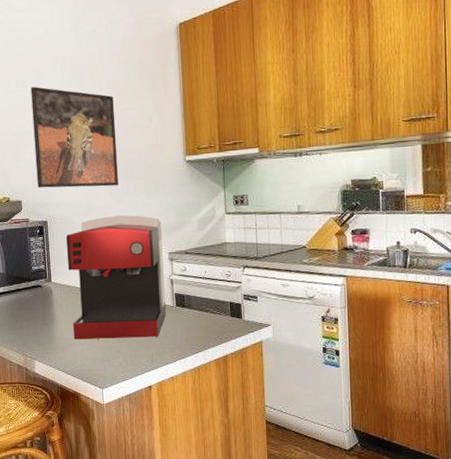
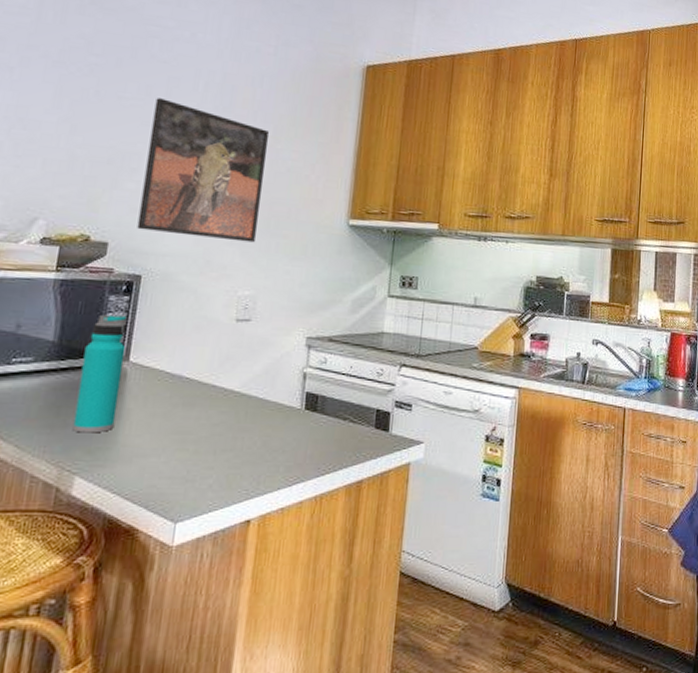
water bottle: none [23,250,52,332] -> present [72,314,128,433]
coffee maker: present [66,214,166,340] -> none [146,280,303,450]

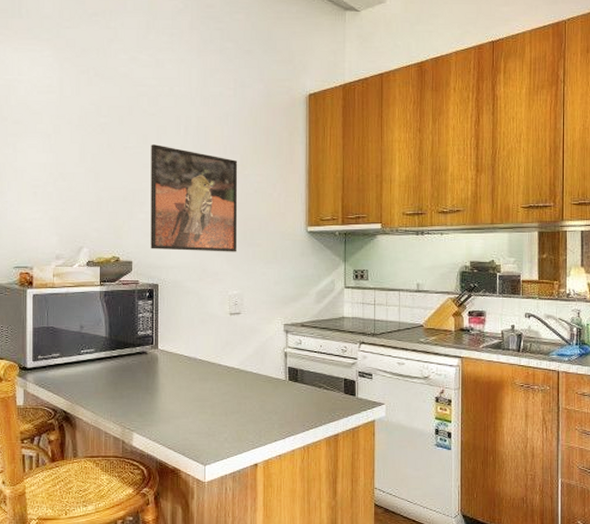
water bottle: present [72,314,128,433] -> none [127,315,155,402]

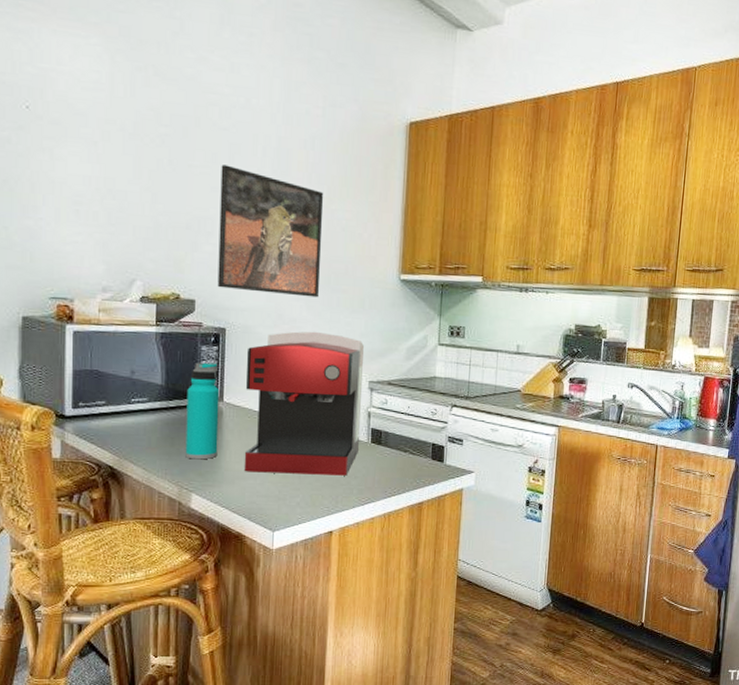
water bottle: none [127,315,155,402] -> present [185,362,220,460]
coffee maker: none [177,282,278,412] -> present [244,331,364,476]

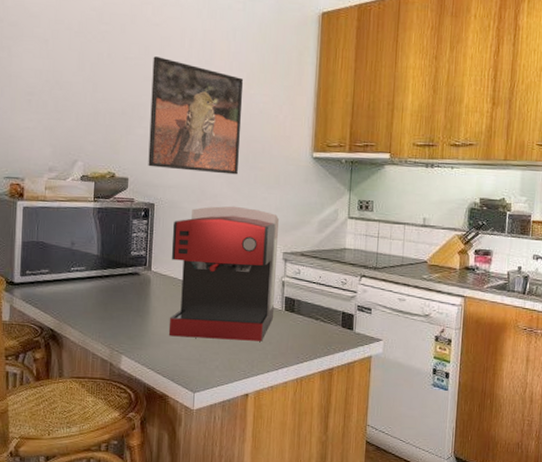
water bottle: present [185,362,220,460] -> none [117,234,148,324]

